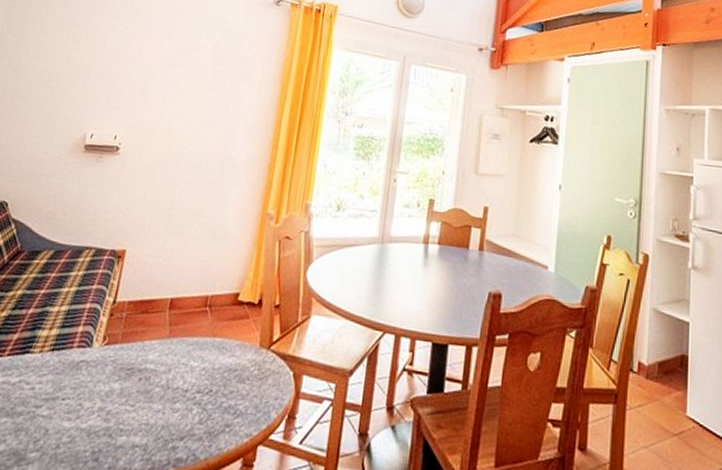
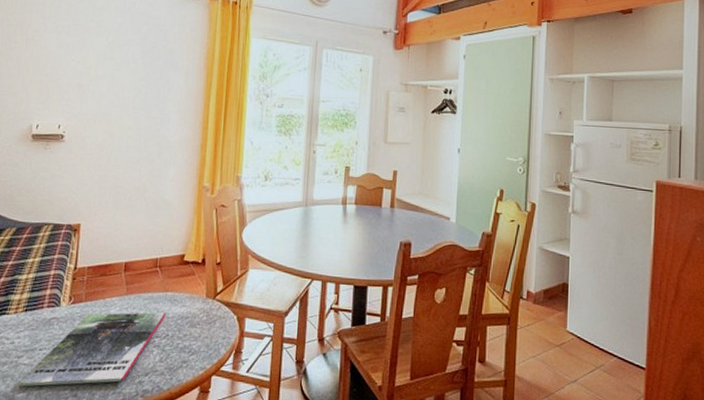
magazine: none [32,358,212,446] -> present [18,312,166,387]

